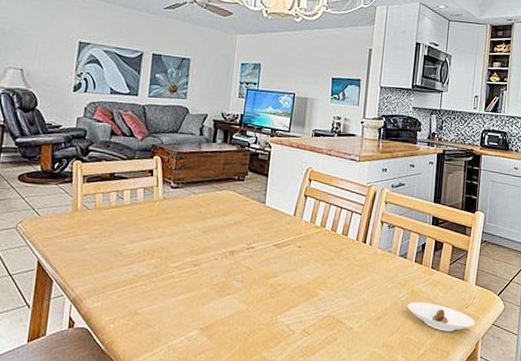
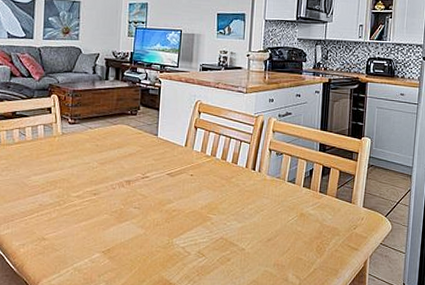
saucer: present [407,301,475,332] -> none [297,224,363,251]

